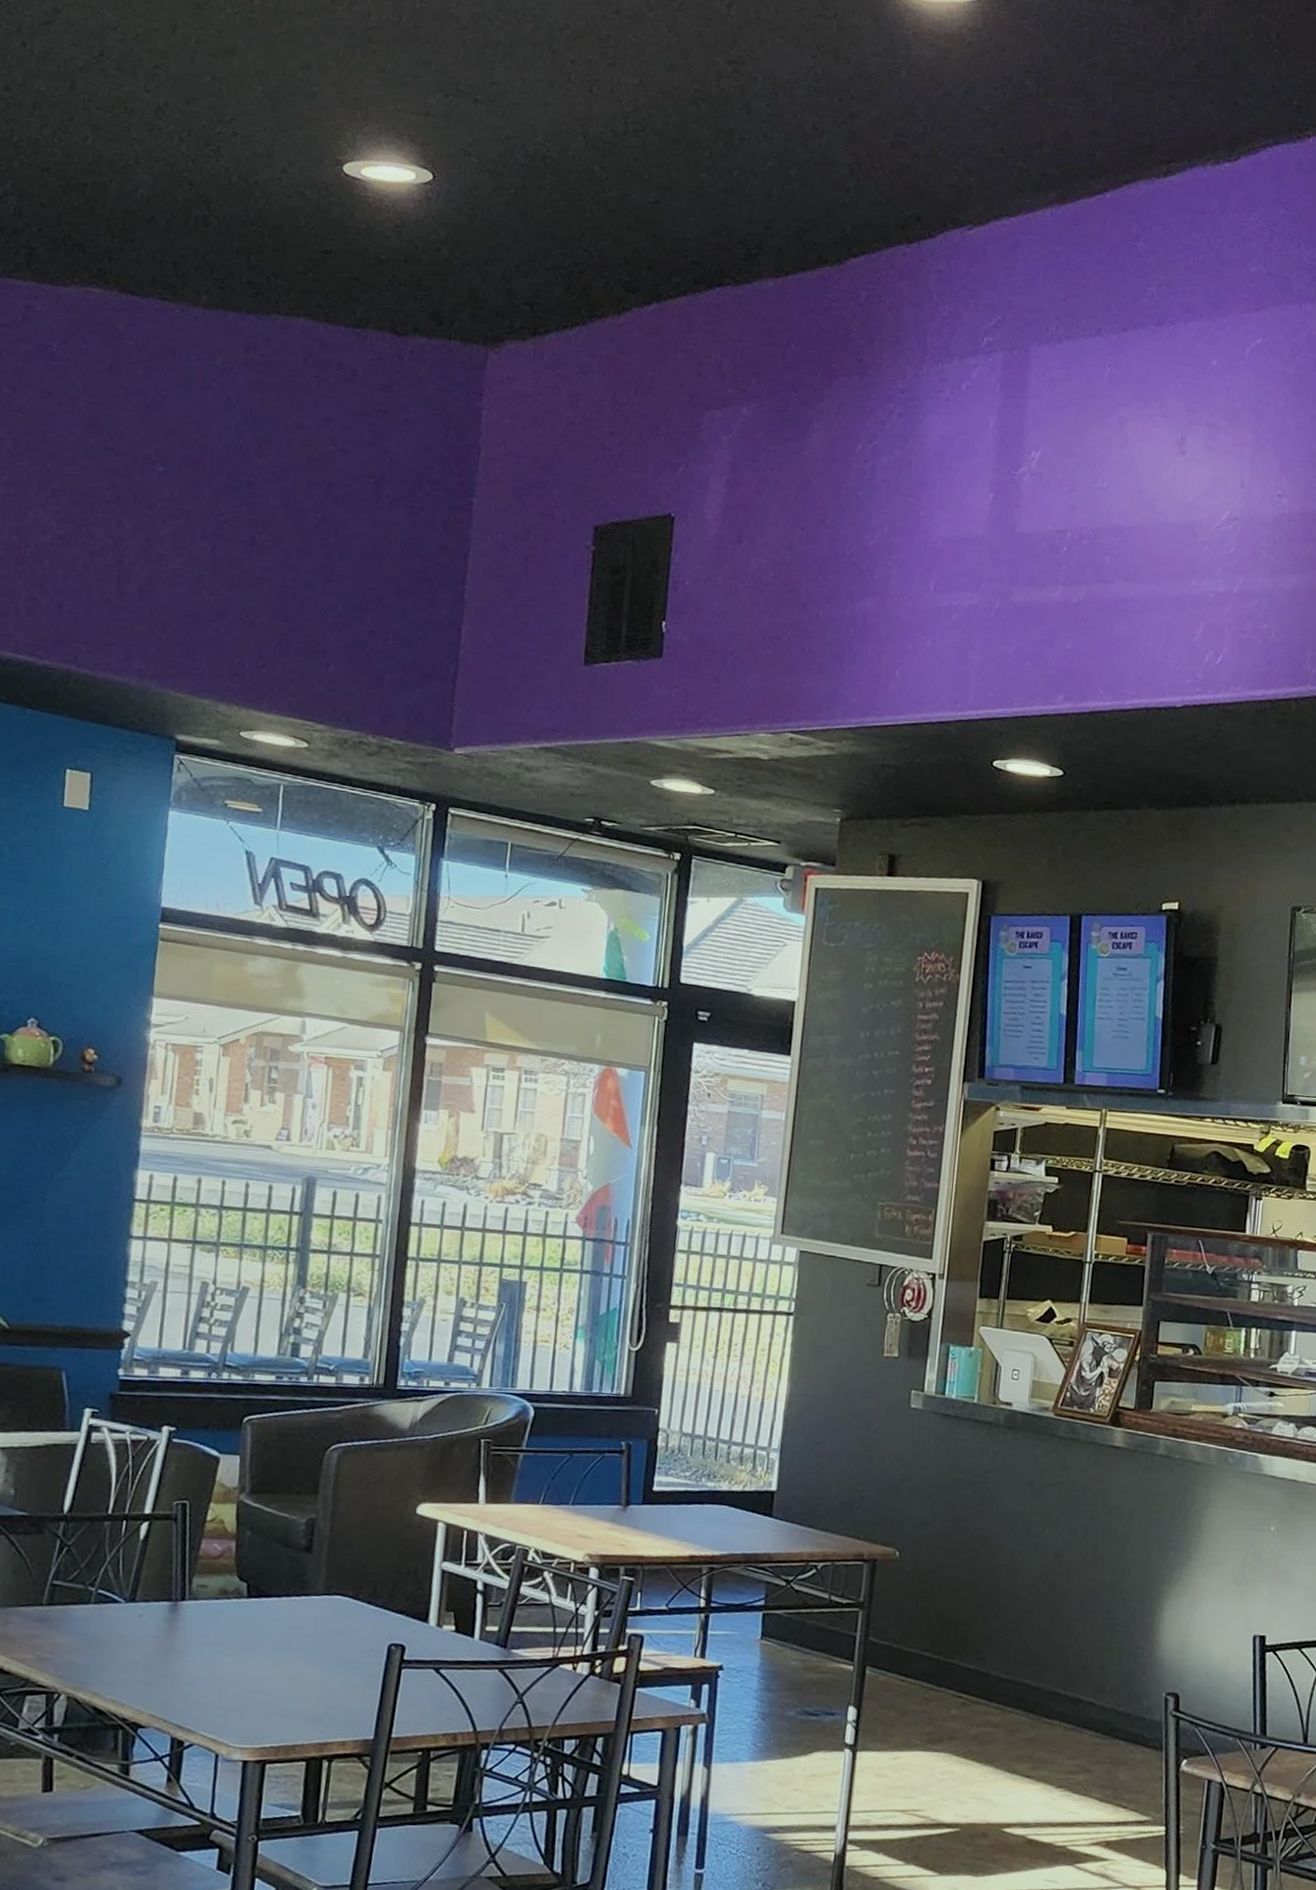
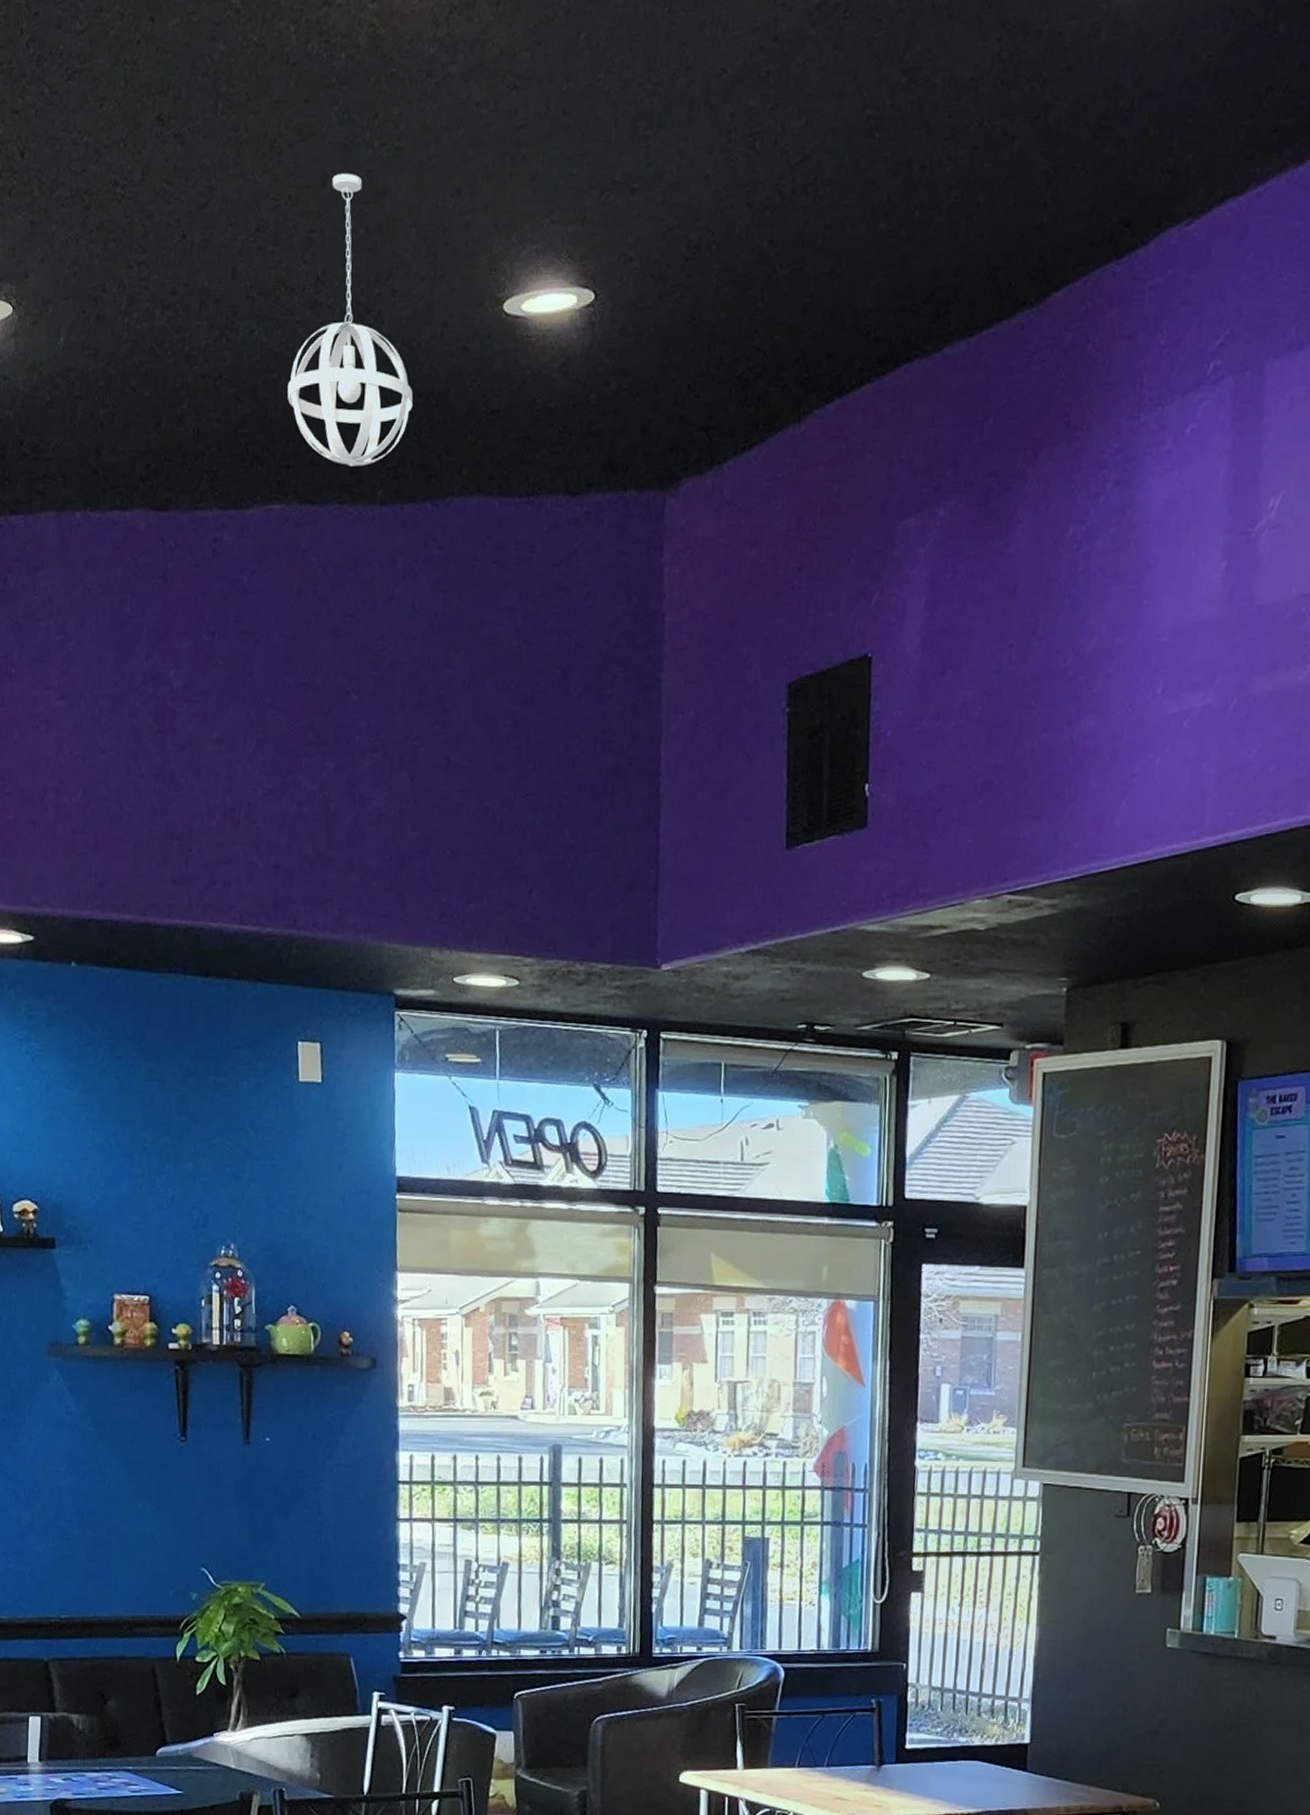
pendant light: none [116,26,247,273] -> present [287,173,413,467]

